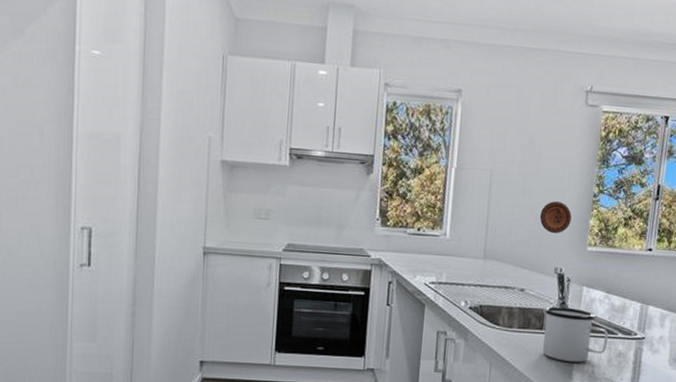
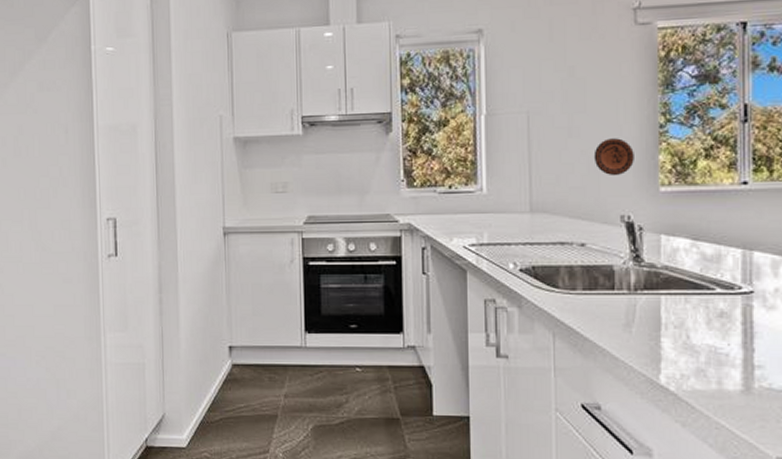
mug: present [543,306,608,362] -> none [613,261,702,326]

